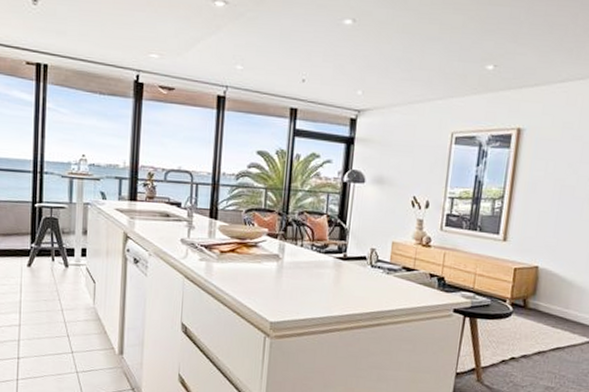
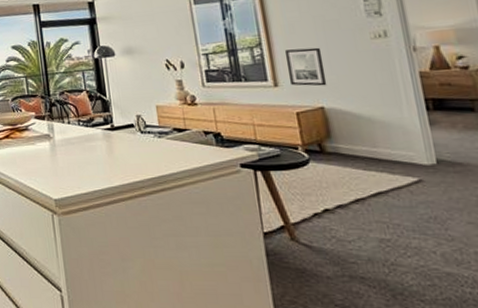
wall art: none [517,207,553,247] -> present [284,47,327,86]

